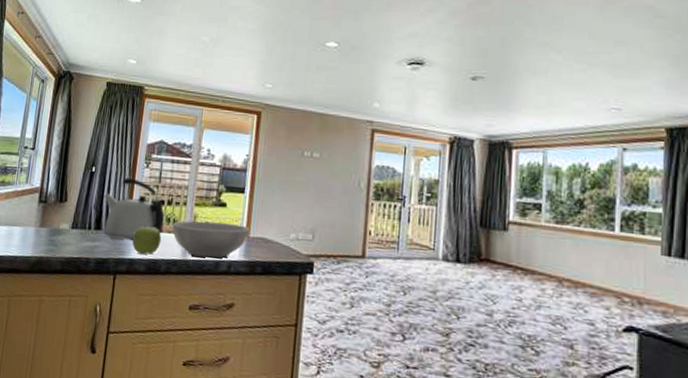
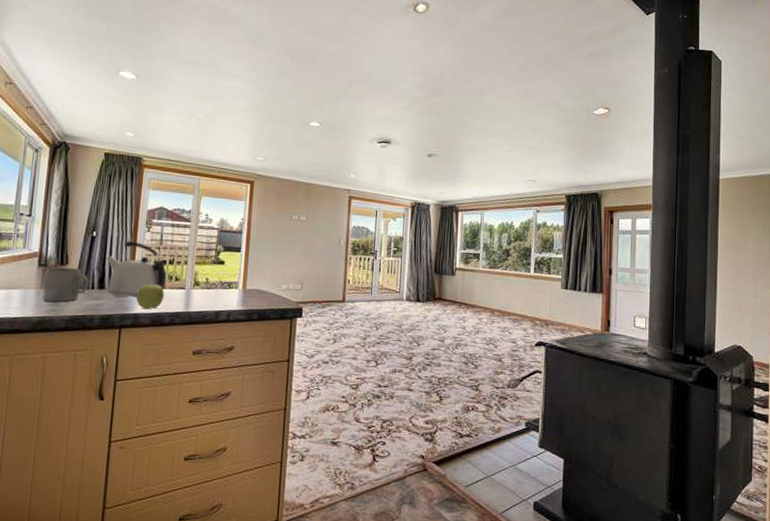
mug: none [40,204,86,242] -> present [42,267,89,302]
bowl: present [172,220,249,259] -> none [174,277,246,309]

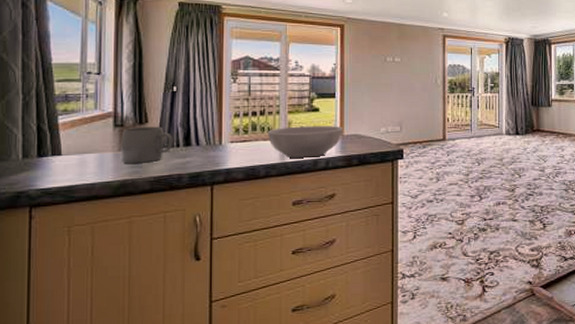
kettle: present [105,241,166,299] -> none [189,94,258,154]
fruit: present [136,282,165,310] -> none [226,135,258,164]
bowl: none [174,277,246,309] -> present [267,126,343,158]

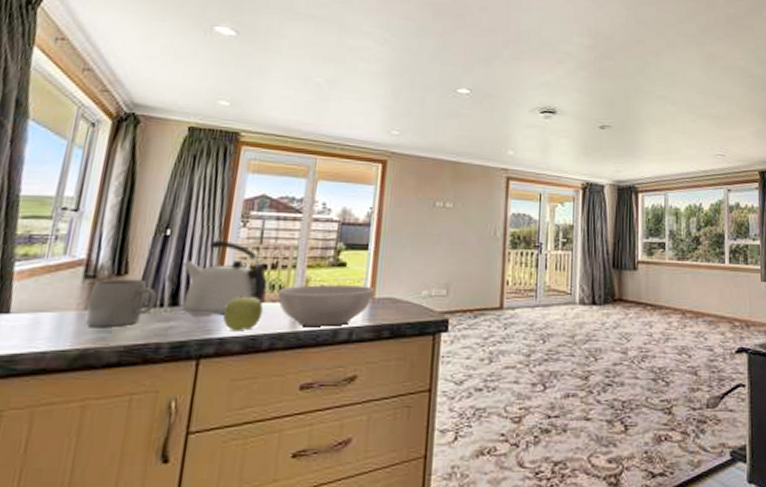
kettle: none [189,94,258,154] -> present [182,240,267,318]
fruit: none [226,135,258,164] -> present [222,294,264,332]

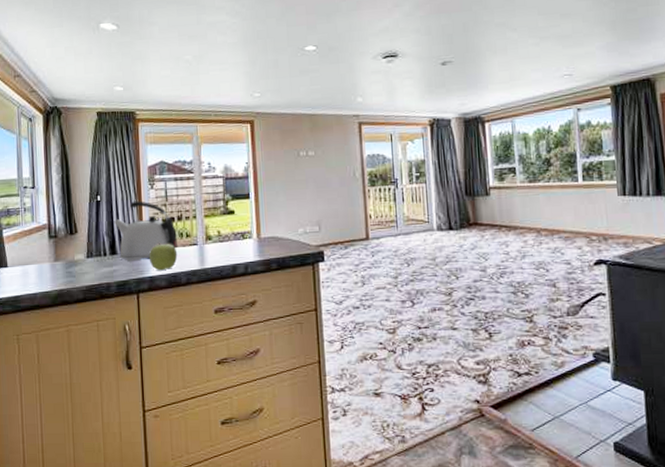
mug: present [86,279,157,327] -> none [55,236,101,273]
bowl: present [277,285,374,326] -> none [185,228,260,264]

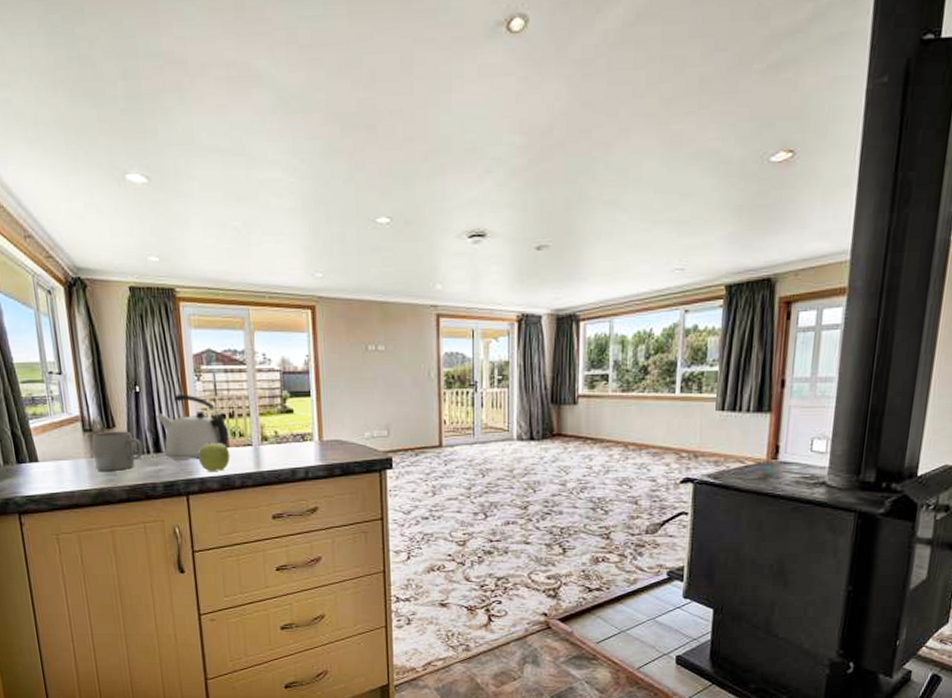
mug: none [55,236,101,273] -> present [91,431,144,471]

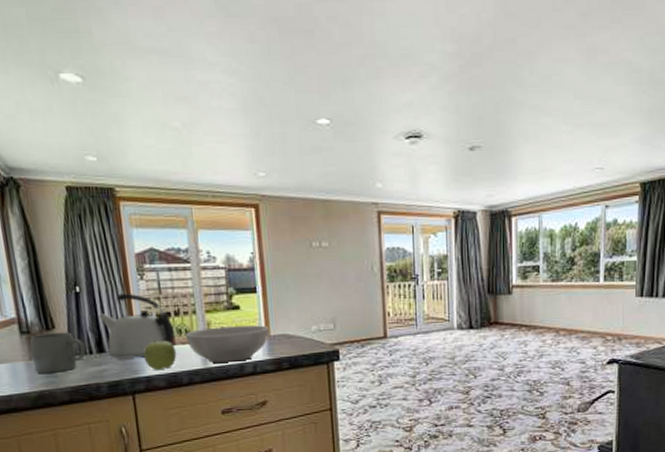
bowl: none [238,430,322,466] -> present [184,325,269,363]

